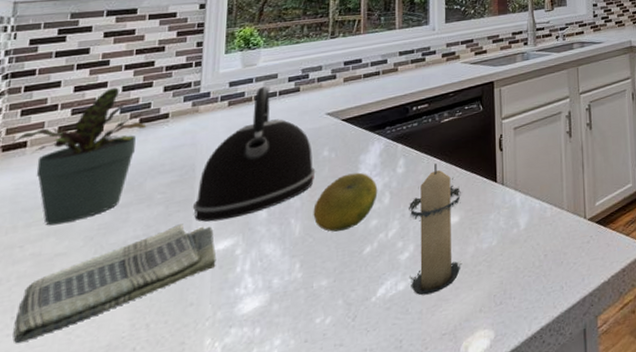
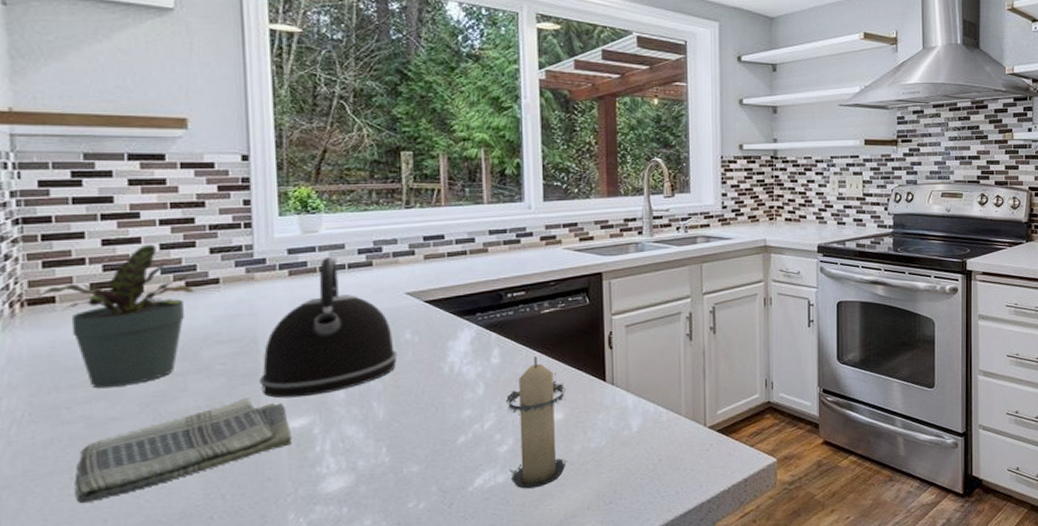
fruit: present [313,172,378,232] -> none [397,359,470,419]

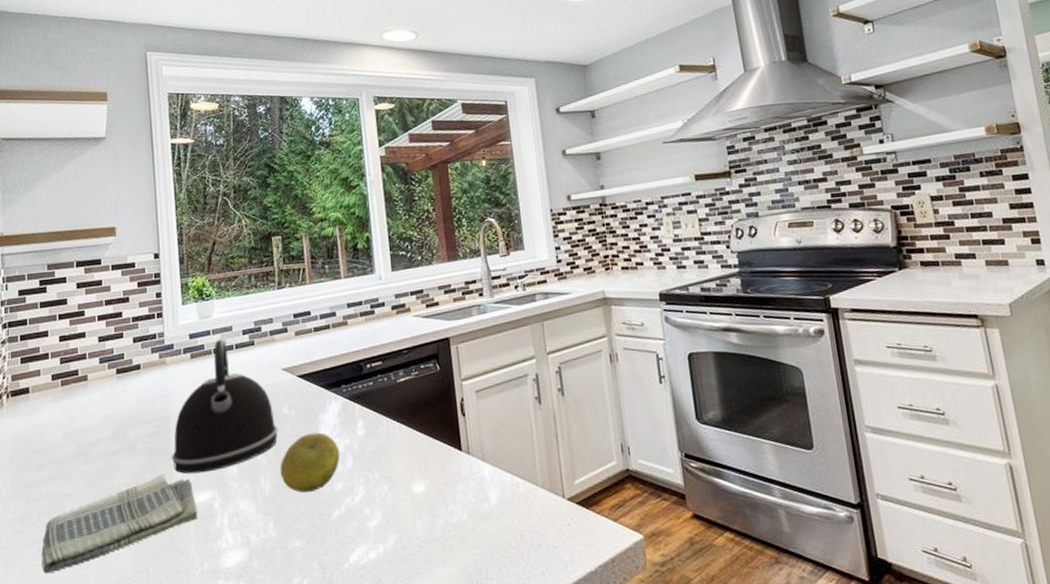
potted plant: present [36,244,199,389] -> none [17,338,126,468]
fruit: none [397,359,470,419] -> present [280,432,340,493]
candle: present [506,357,568,489] -> none [372,427,433,567]

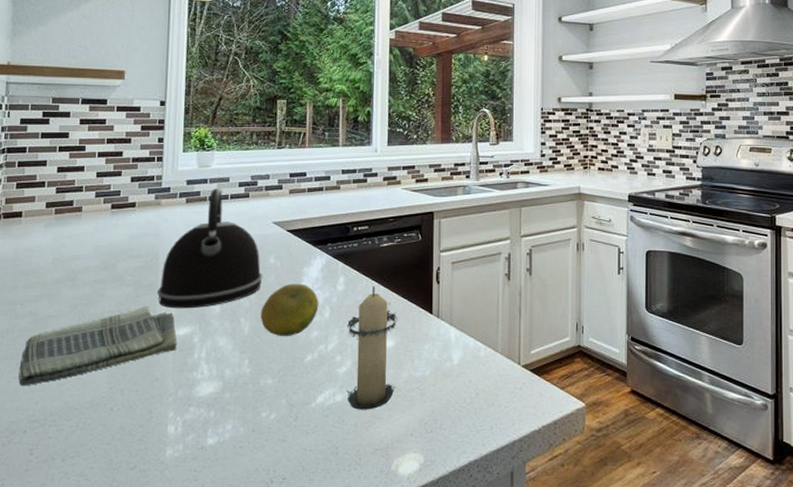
candle: none [372,427,433,567] -> present [345,286,398,410]

